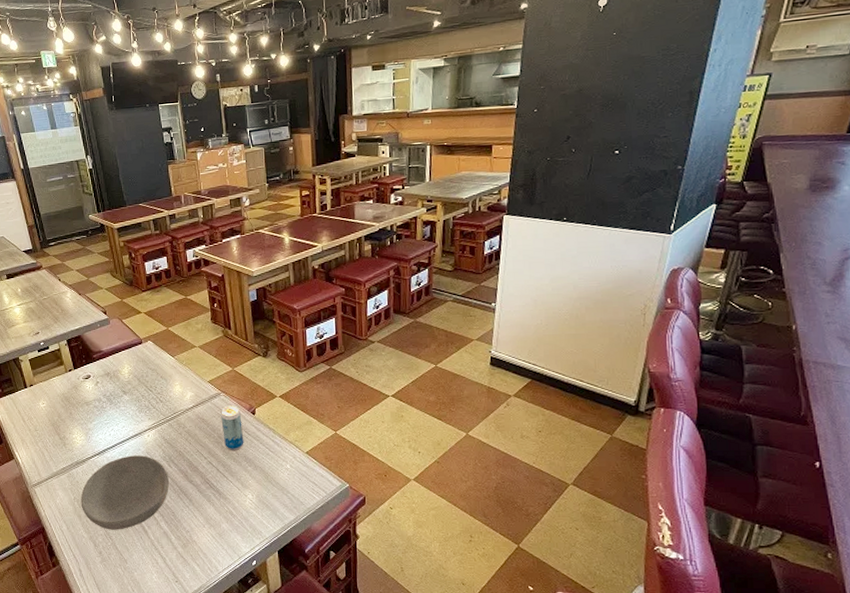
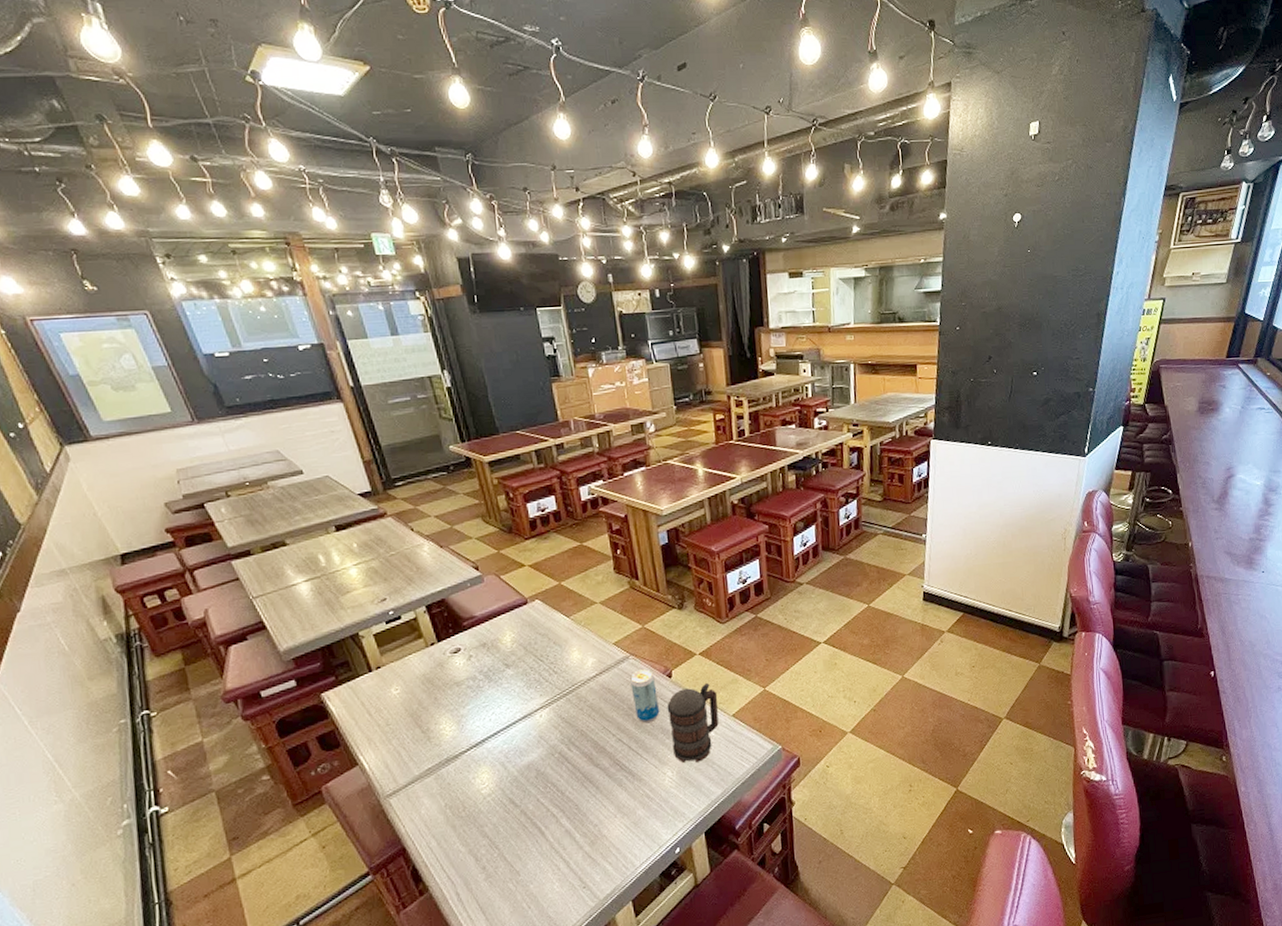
bowl: present [81,455,169,530] -> none [454,740,570,838]
beer mug: none [250,422,294,489] -> present [667,683,719,763]

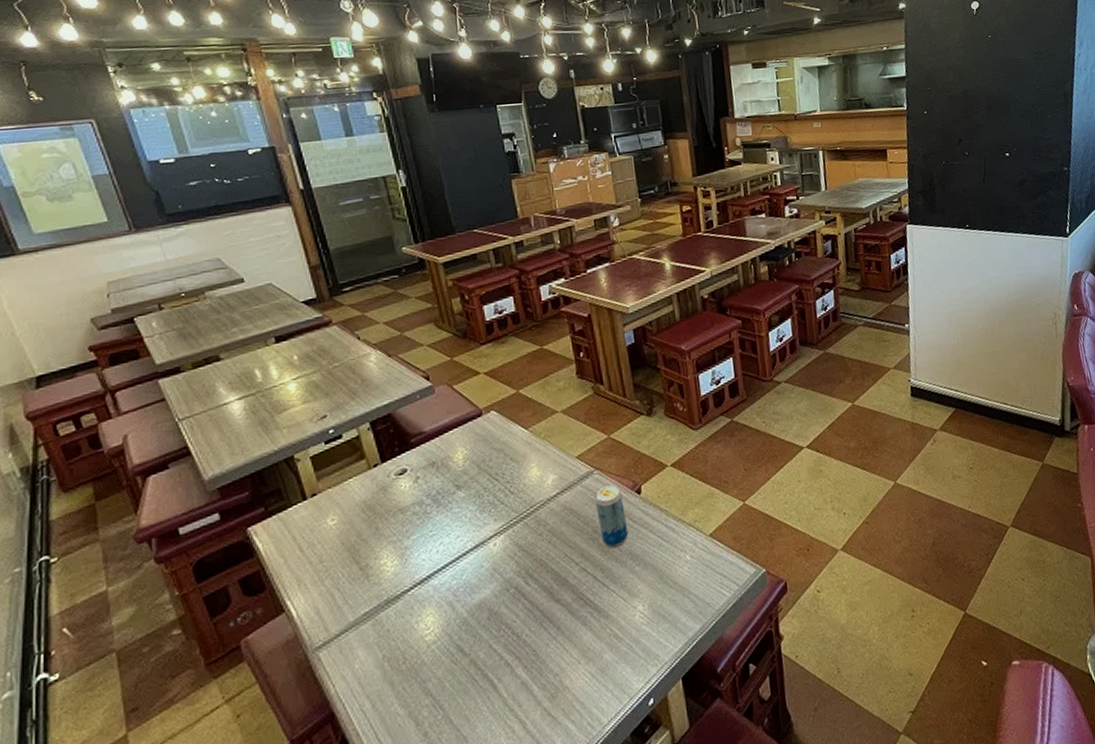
beer mug: present [667,683,719,763] -> none [636,498,695,594]

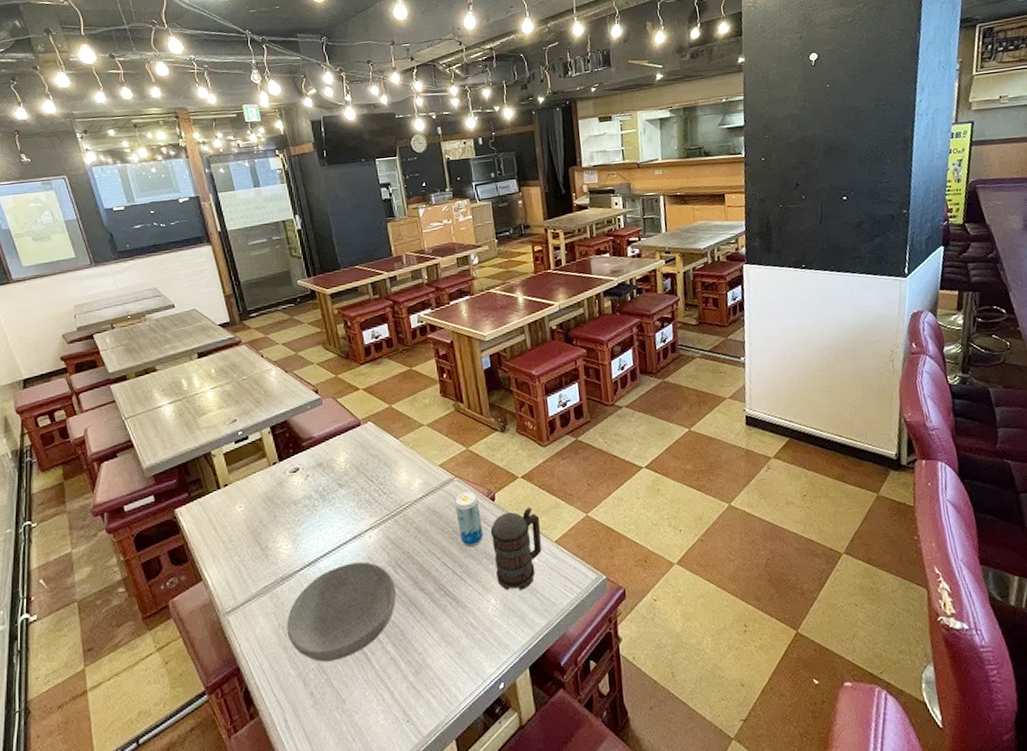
bowl: none [393,573,527,696] -> present [286,561,396,662]
beer mug: none [636,498,695,594] -> present [490,507,542,590]

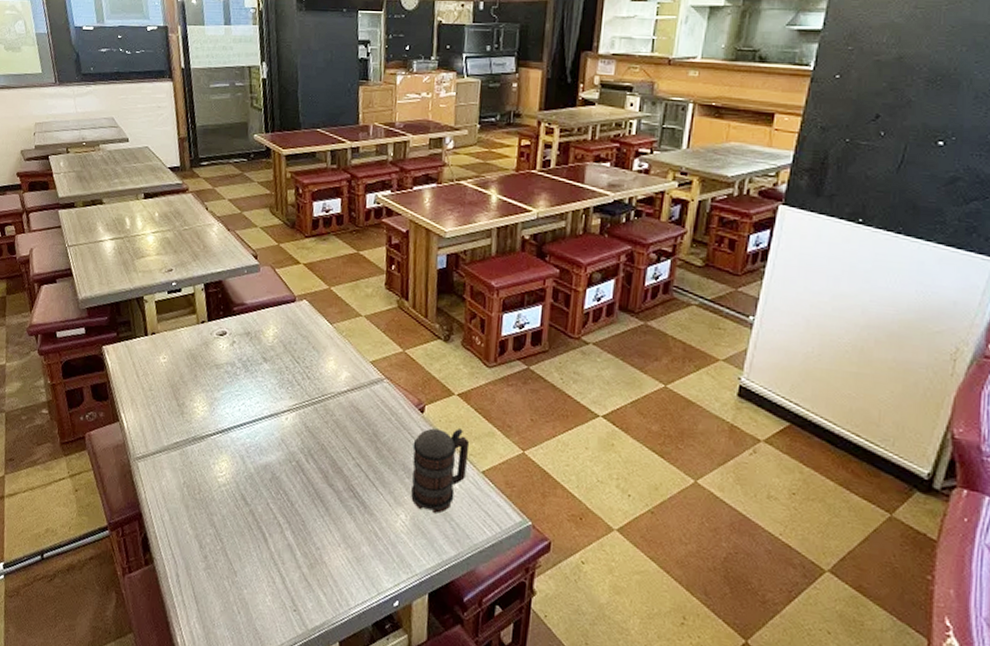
bowl: present [286,561,396,662] -> none [191,439,304,533]
beverage can: present [455,492,484,548] -> none [379,396,406,456]

